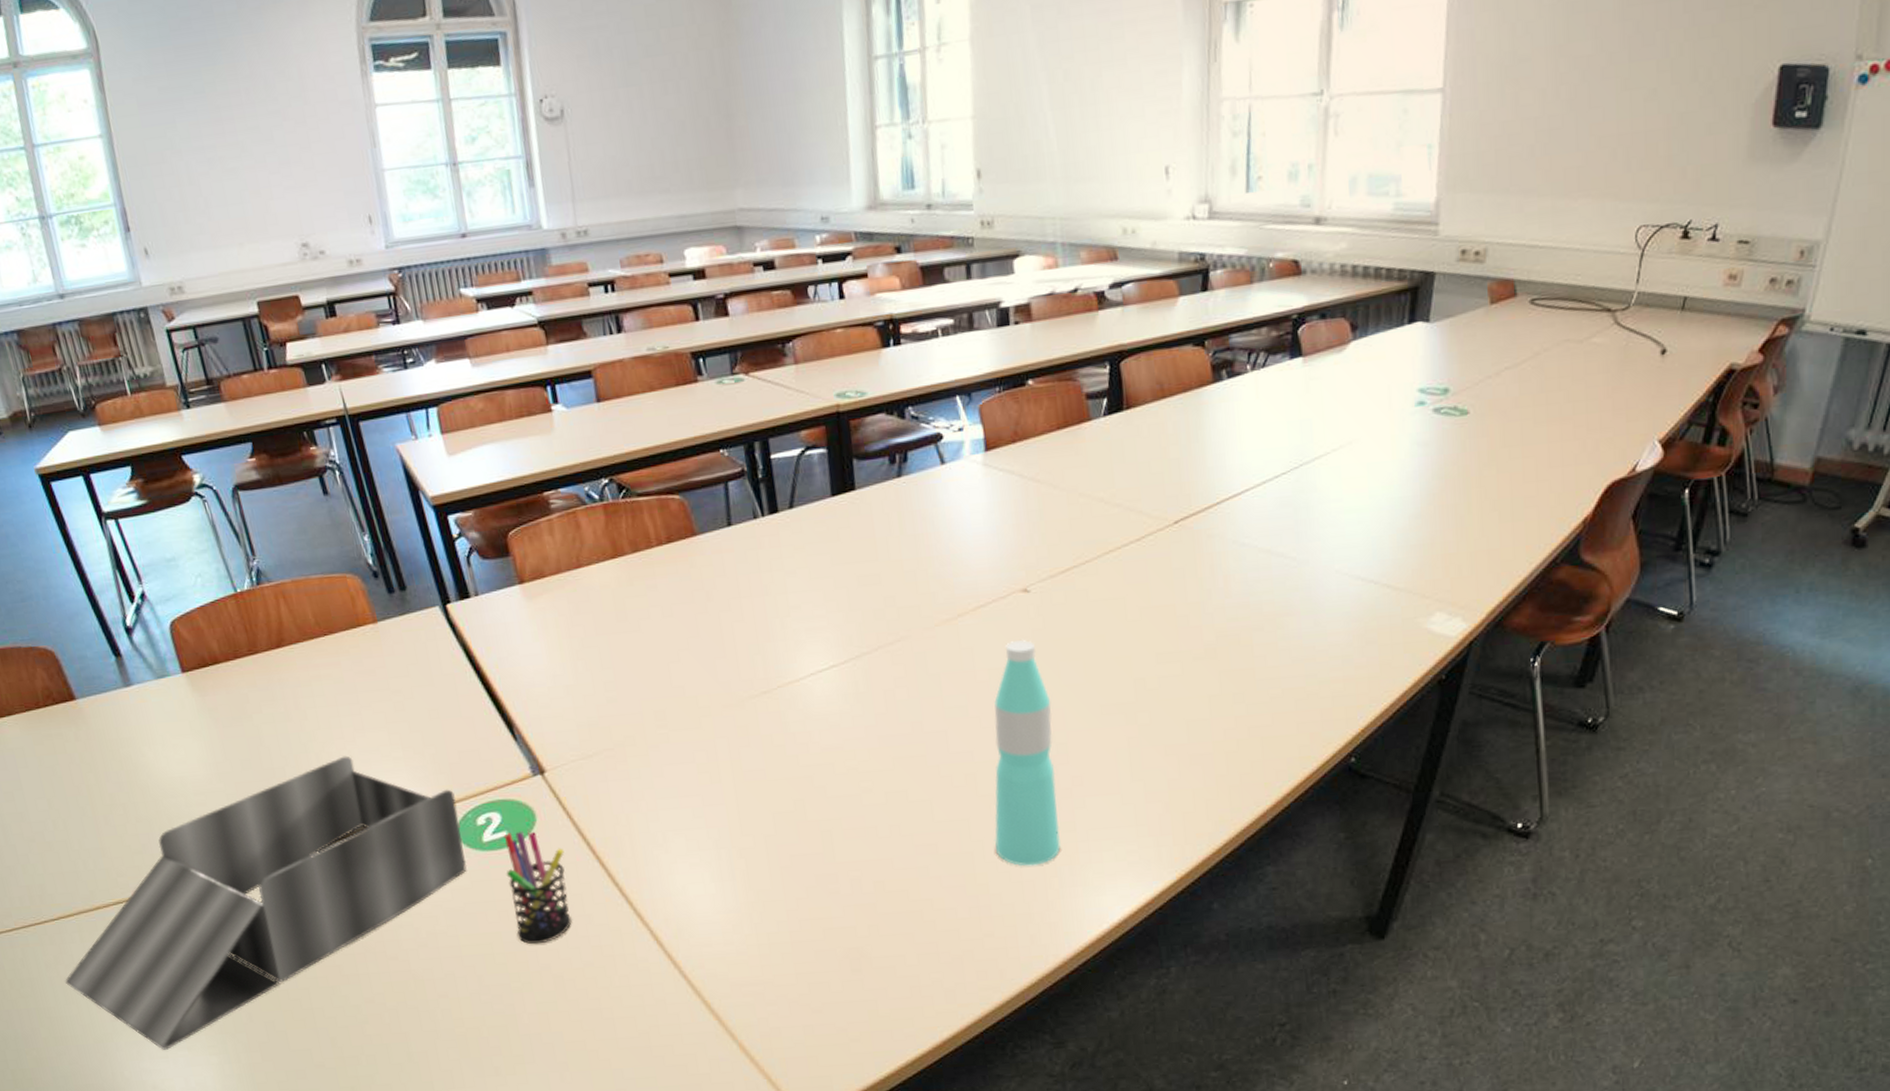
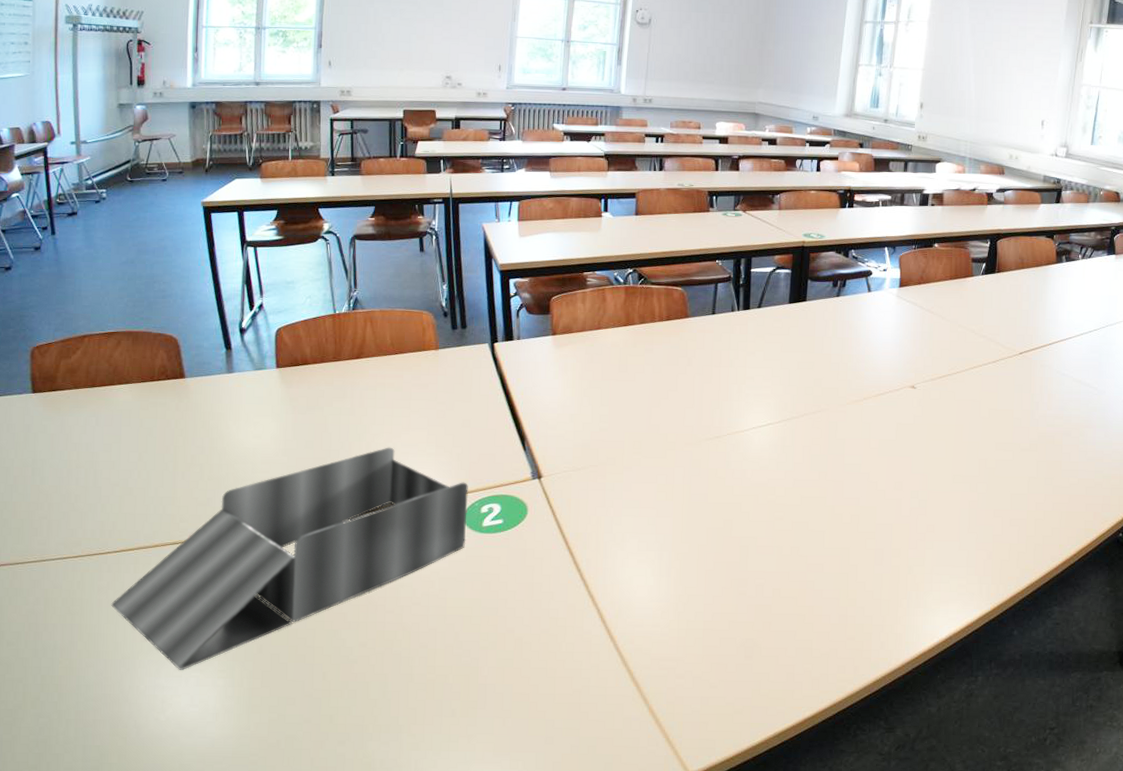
pen holder: present [503,831,572,945] -> none [493,520,544,612]
water bottle: present [994,639,1061,867] -> none [865,421,920,589]

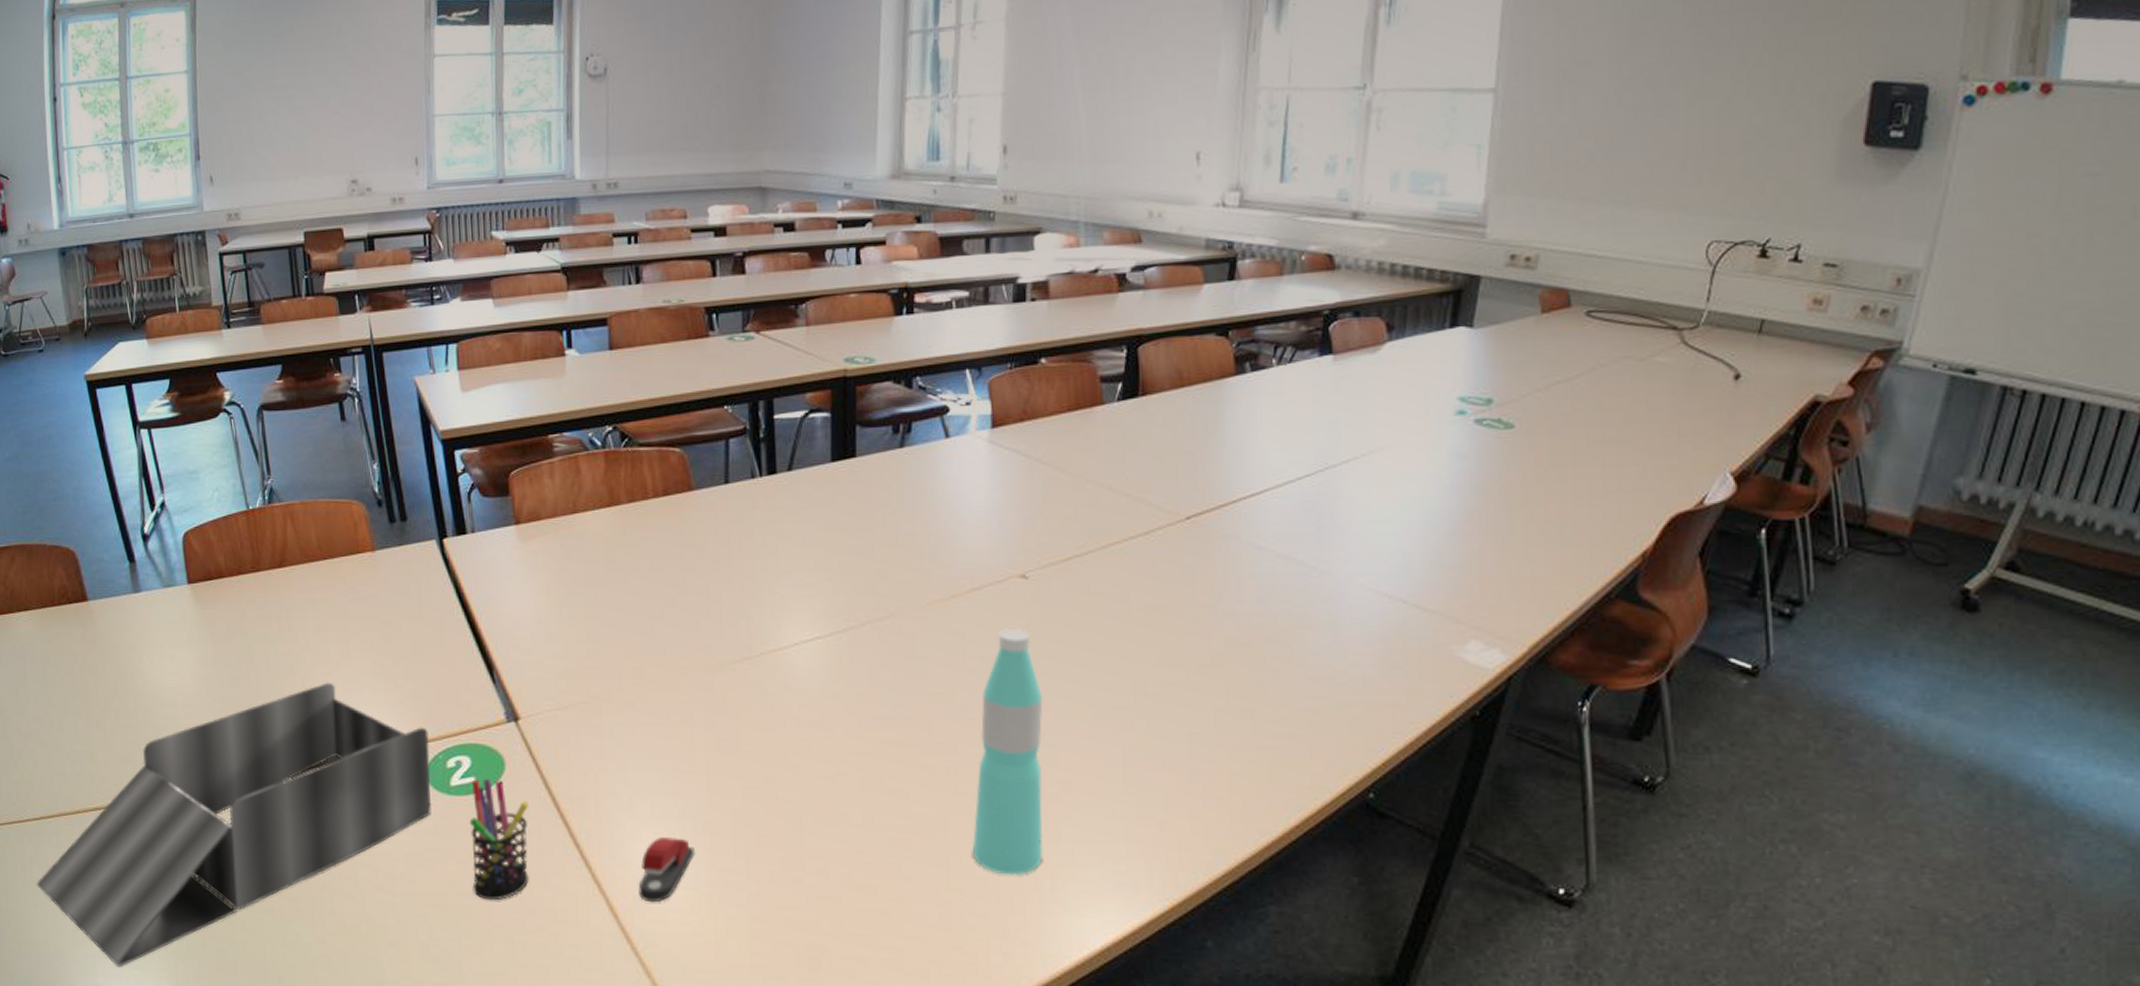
pen holder: none [493,520,544,612] -> present [469,778,529,901]
stapler: none [623,563,668,611] -> present [638,836,695,903]
water bottle: none [865,421,920,589] -> present [972,628,1044,876]

